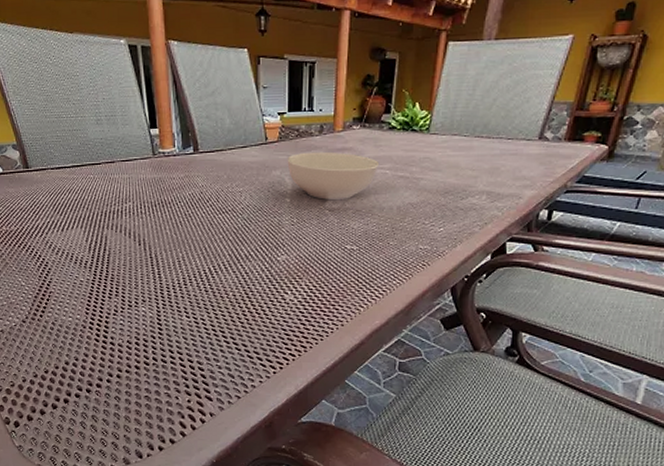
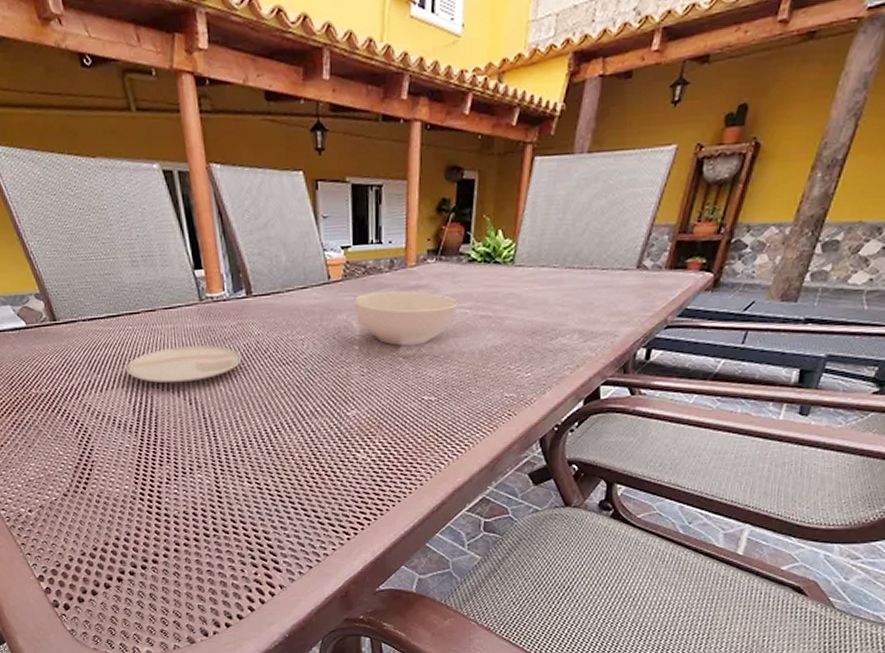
plate: none [86,194,187,226] -> present [126,345,242,384]

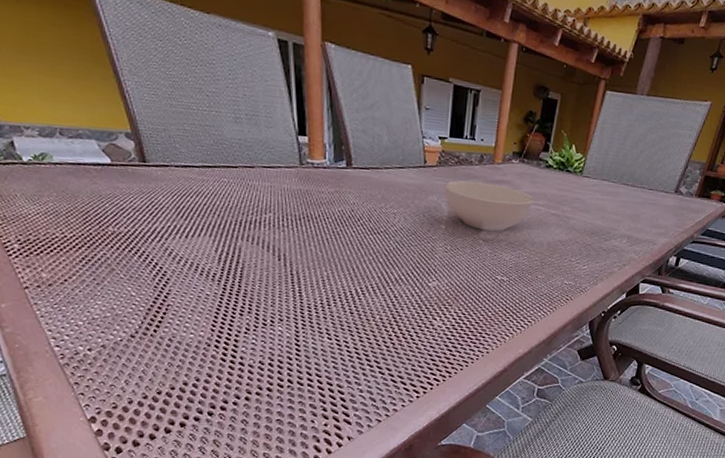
plate: present [126,345,242,384] -> none [217,204,336,239]

